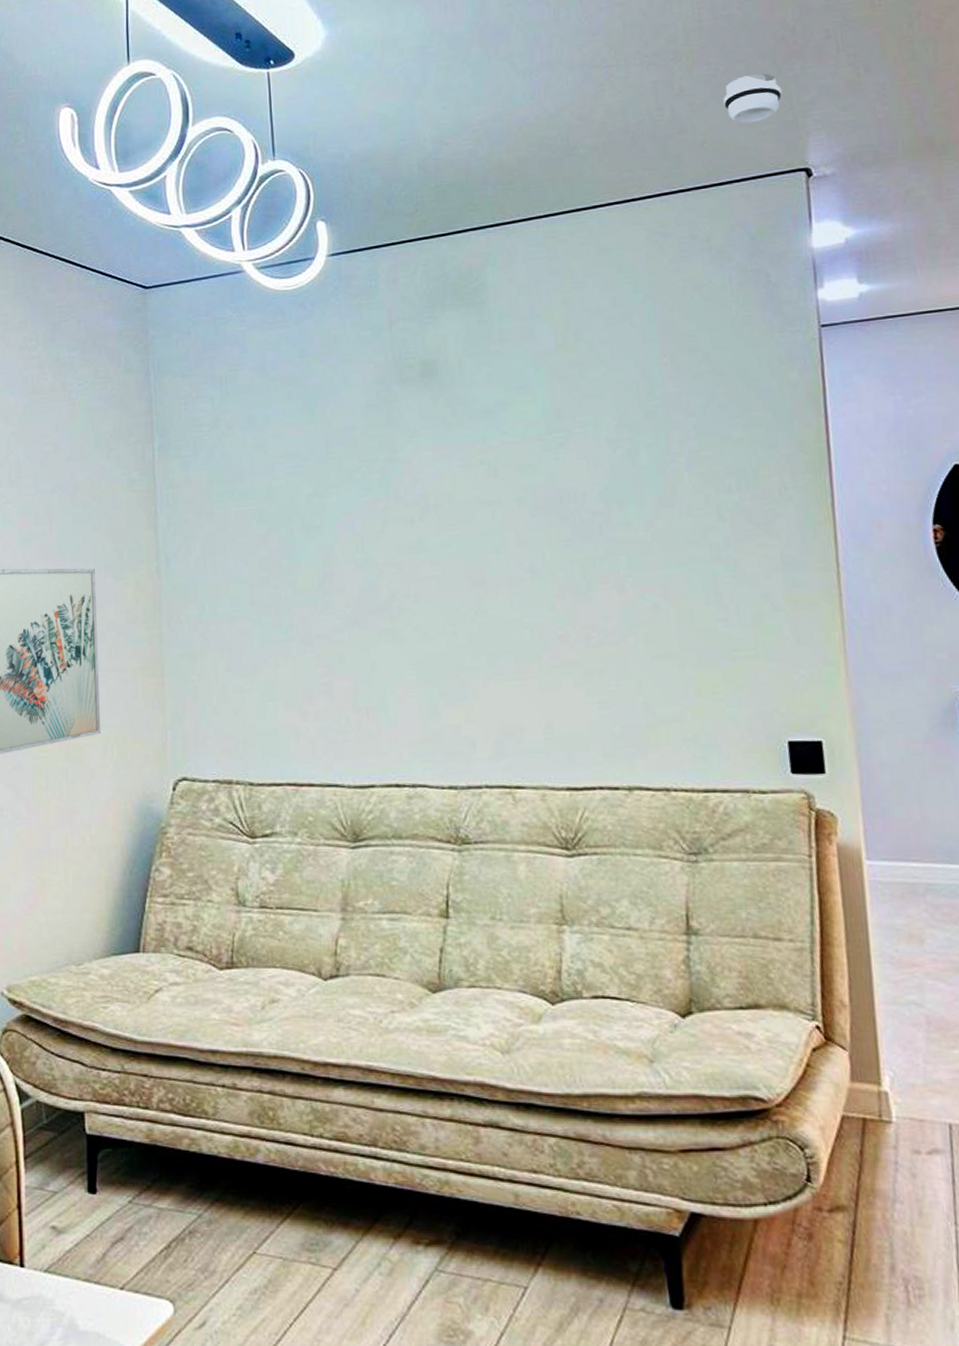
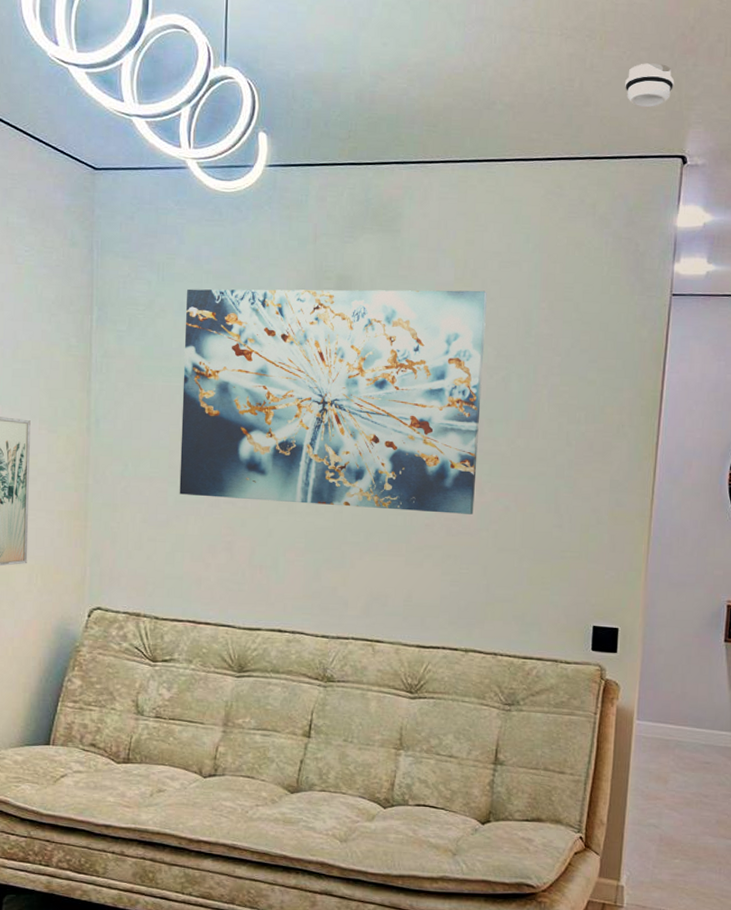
wall art: none [254,354,616,634] -> present [179,289,487,515]

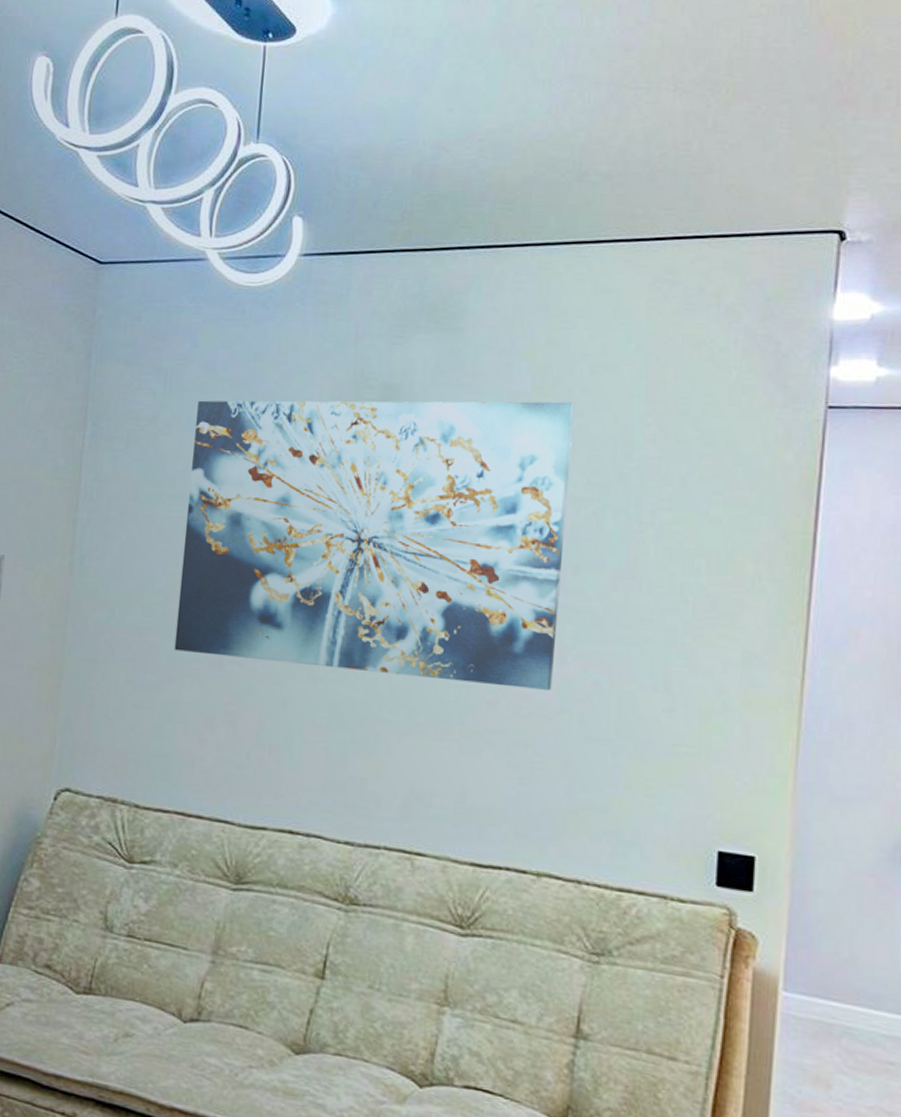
smoke detector: present [625,63,675,108] -> none [760,118,828,173]

